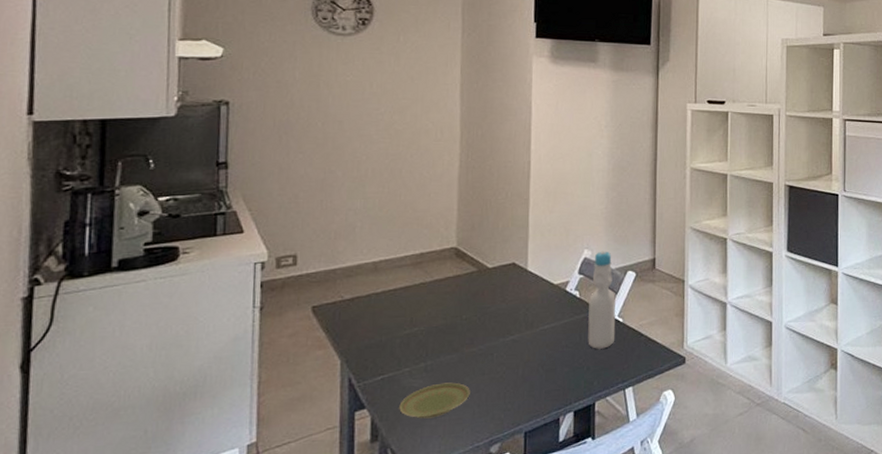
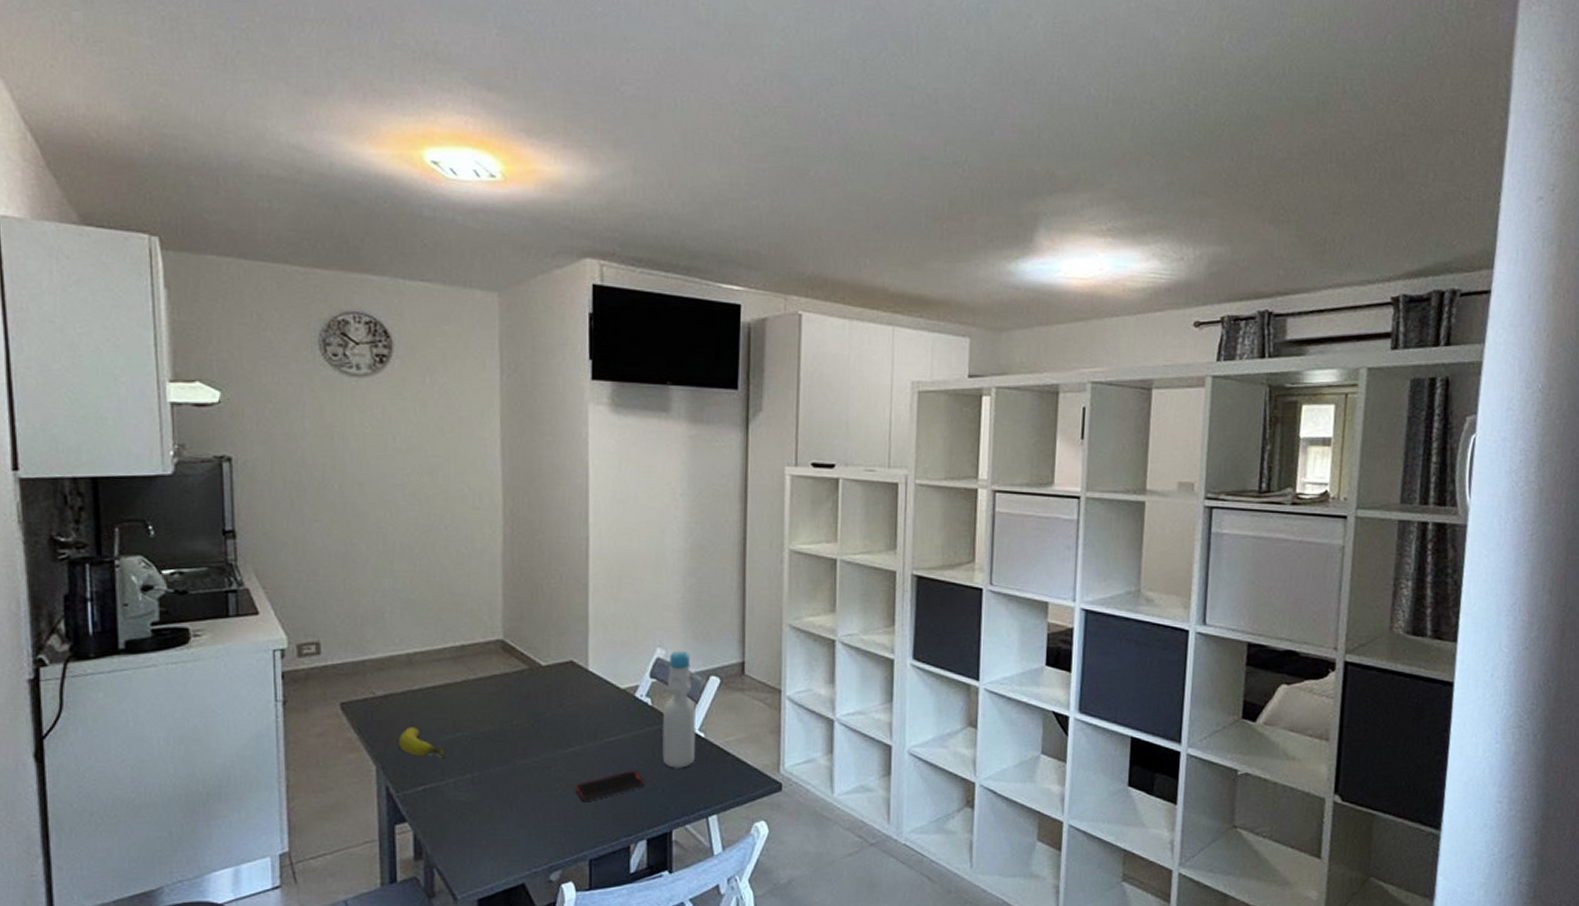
banana: none [362,325,402,350] -> present [399,727,444,758]
plate: present [399,382,470,419] -> none [444,798,525,837]
smartphone: none [514,353,573,381] -> present [575,770,644,801]

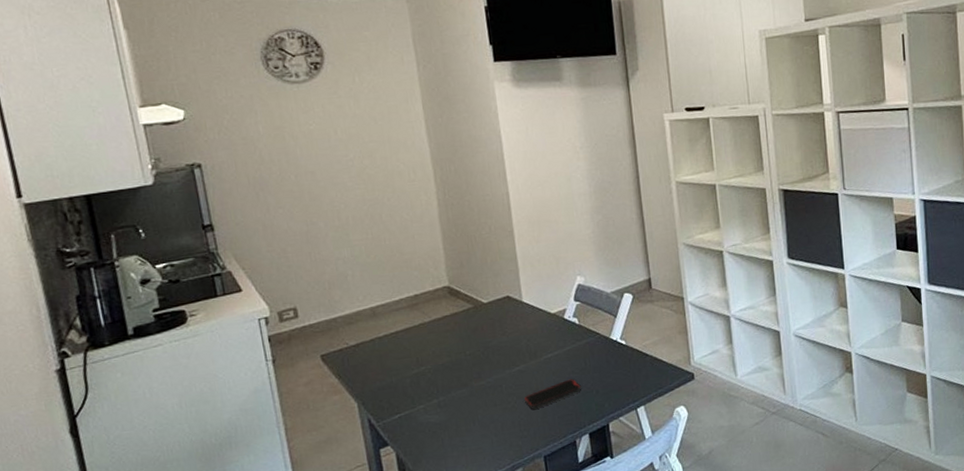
banana: present [399,727,444,758] -> none [373,367,413,390]
bottle: present [662,650,696,768] -> none [588,275,621,373]

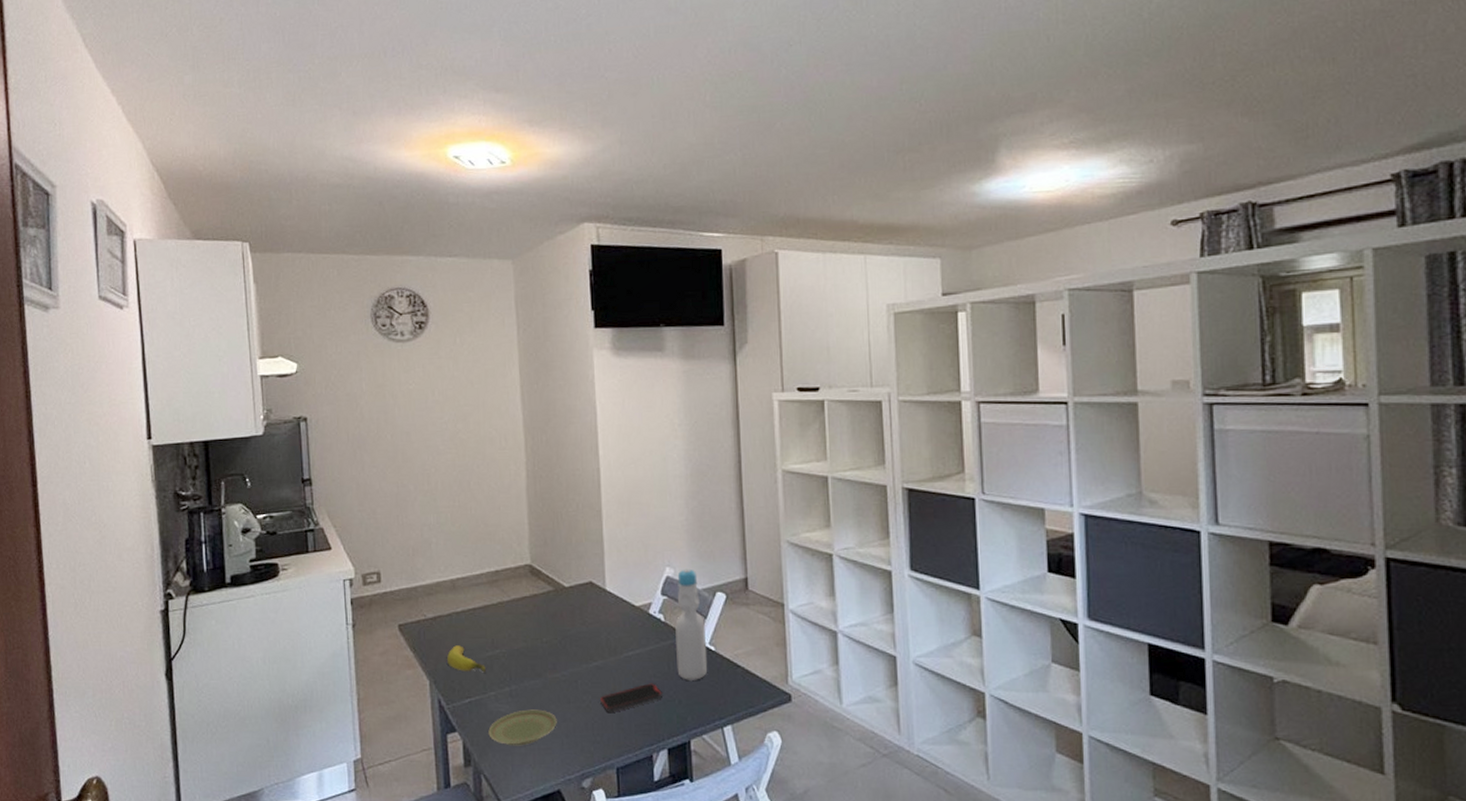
banana: none [373,367,413,390] -> present [447,645,486,673]
plate: none [420,415,486,451] -> present [488,709,557,746]
bottle: none [588,275,621,373] -> present [675,569,708,680]

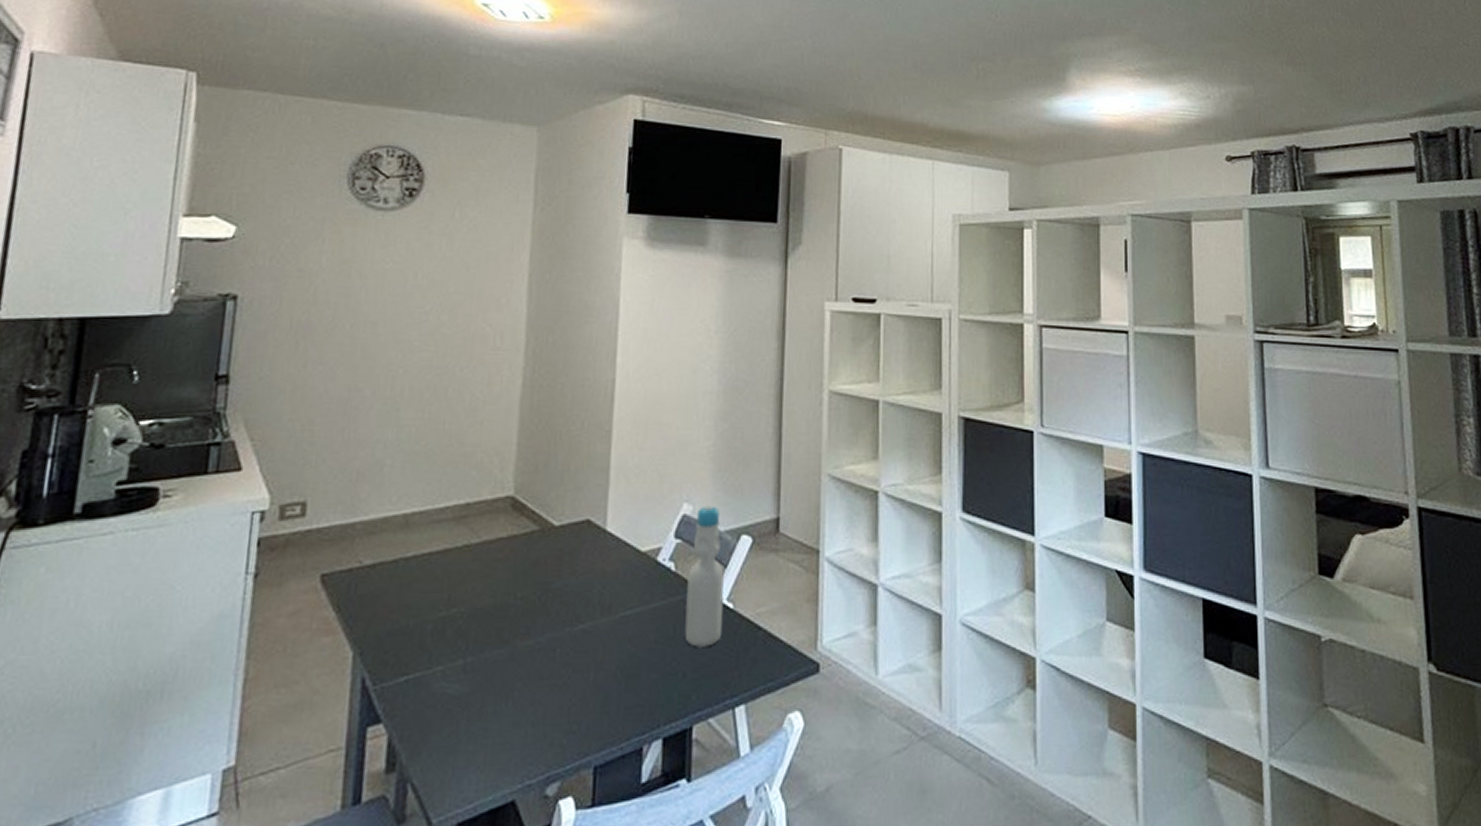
banana: present [447,645,486,673] -> none [383,603,435,640]
plate: present [488,709,557,746] -> none [426,689,523,741]
smartphone: present [600,683,662,712] -> none [583,651,663,691]

